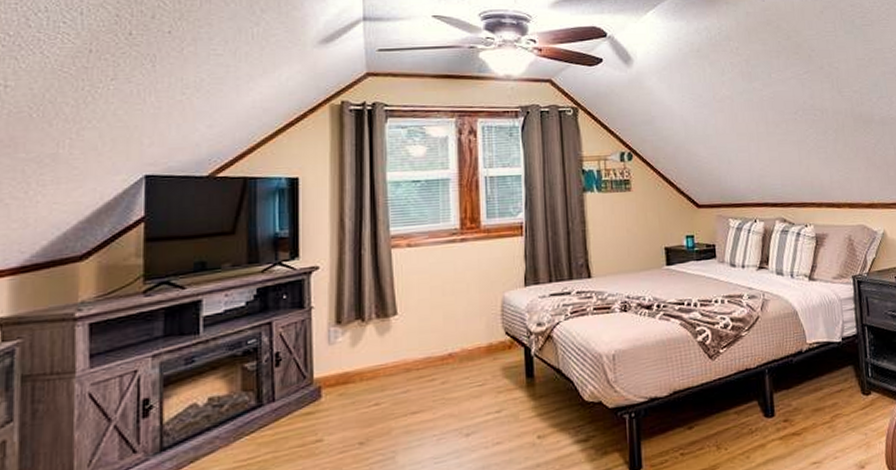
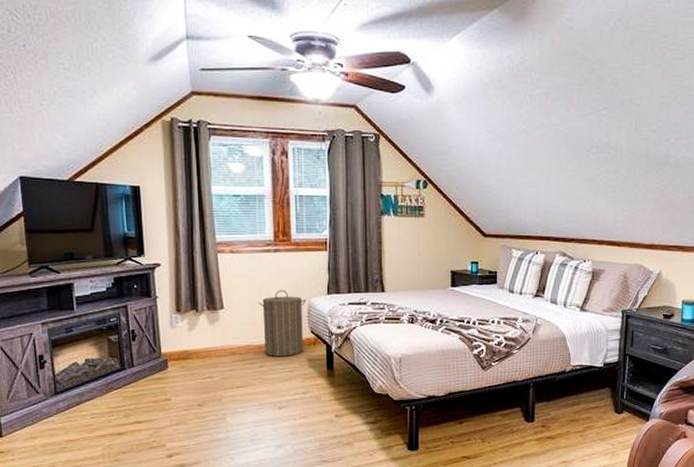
laundry hamper: none [441,285,500,369] -> present [258,290,307,356]

